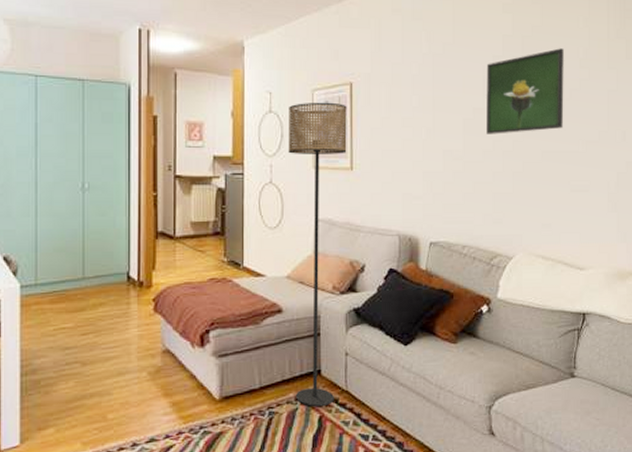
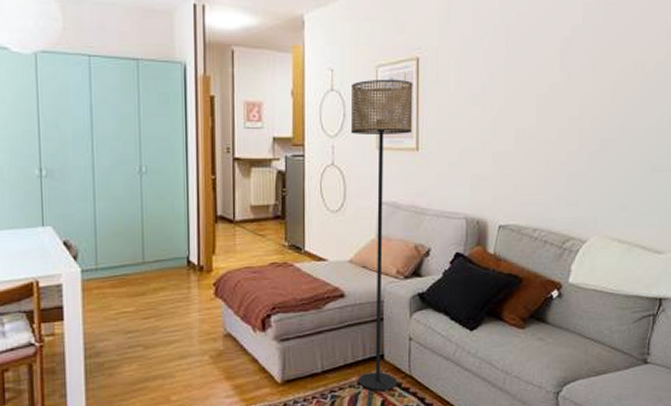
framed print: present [486,48,564,134] -> none [562,16,650,111]

